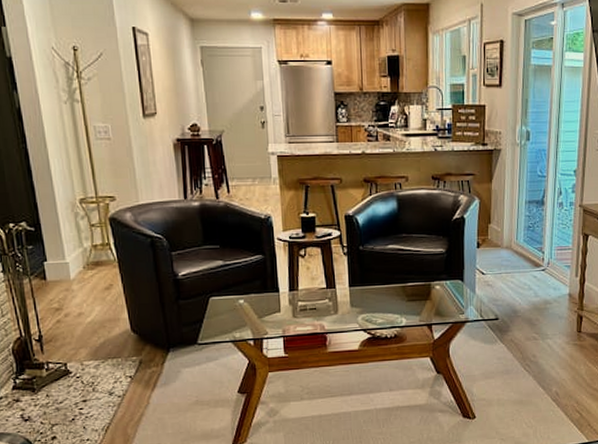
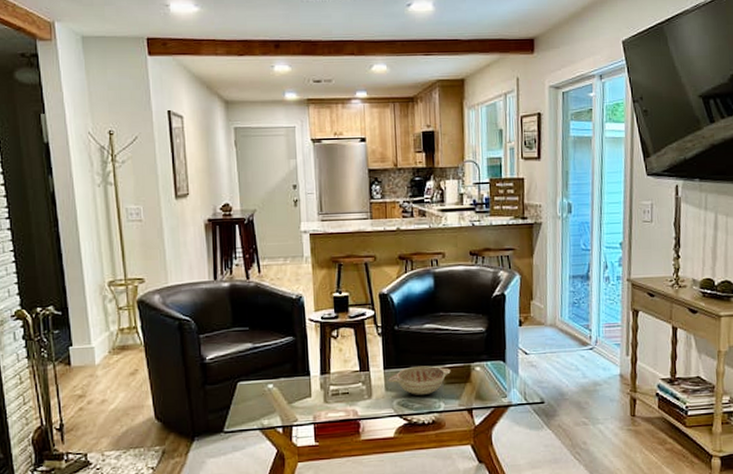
decorative bowl: none [353,284,412,311] -> present [388,365,451,395]

